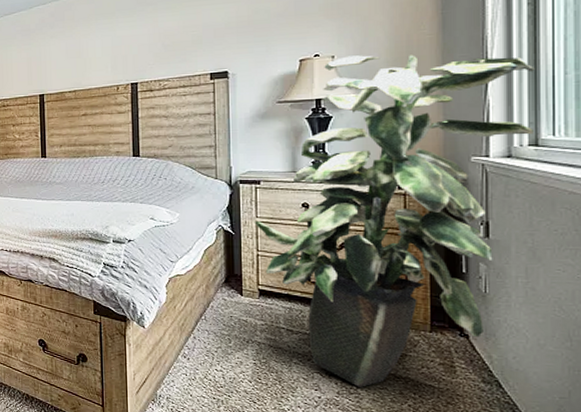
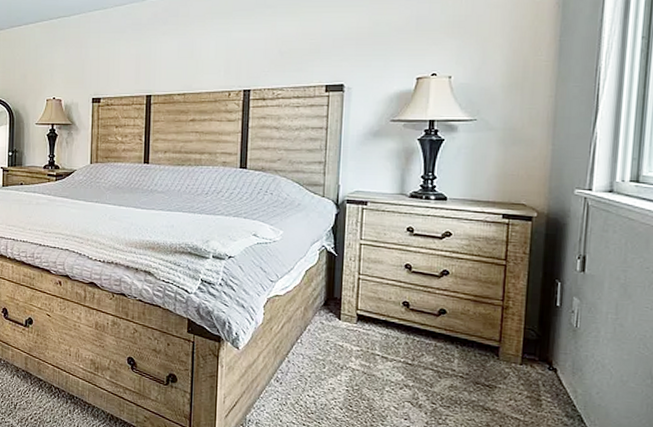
indoor plant: present [254,55,535,387] -> none [357,77,643,418]

